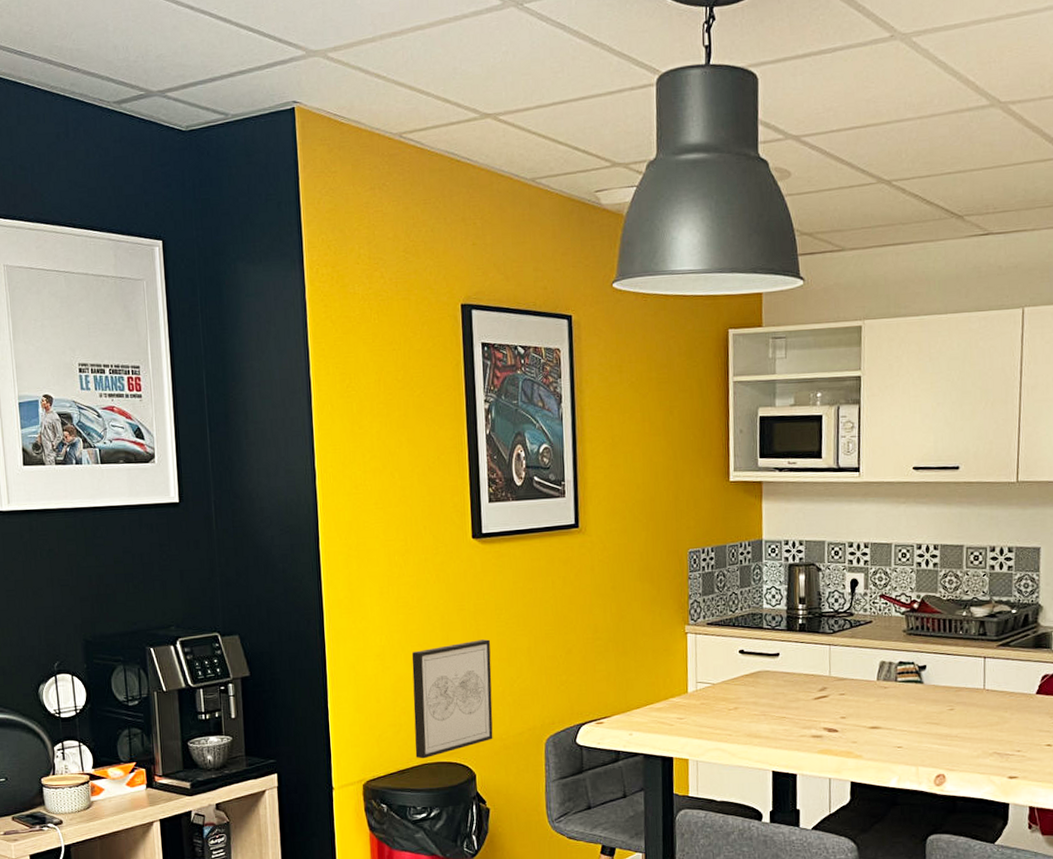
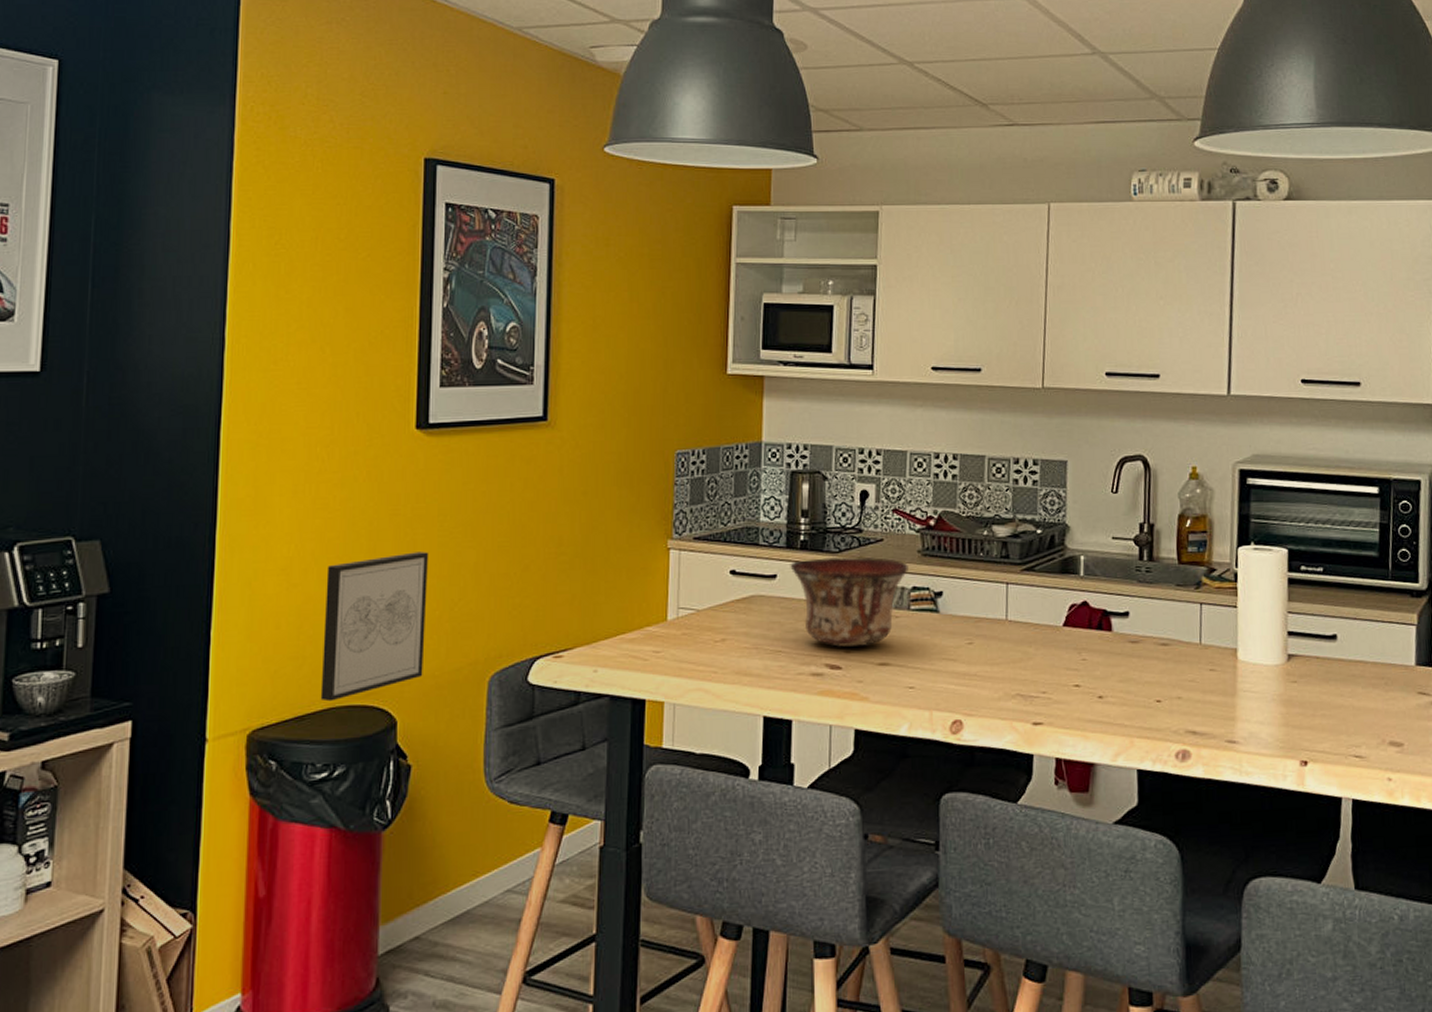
bowl: none [790,637,895,713] -> present [790,556,908,647]

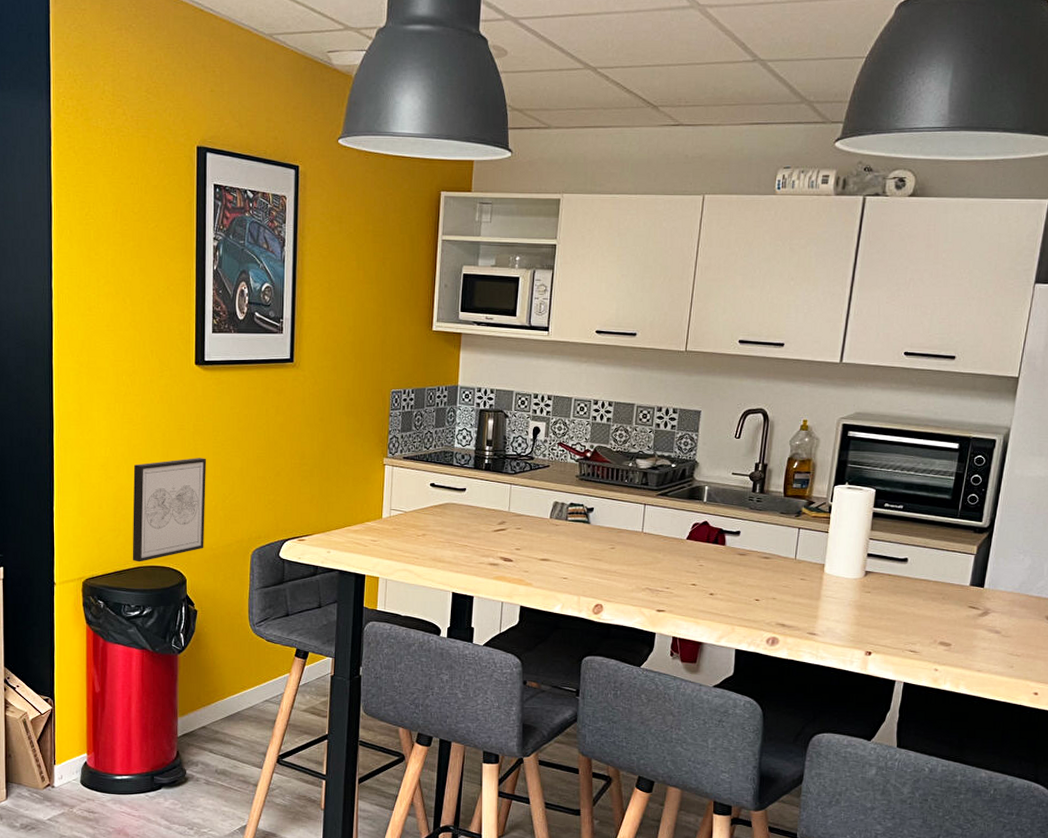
bowl: present [790,556,908,647] -> none [476,477,568,545]

